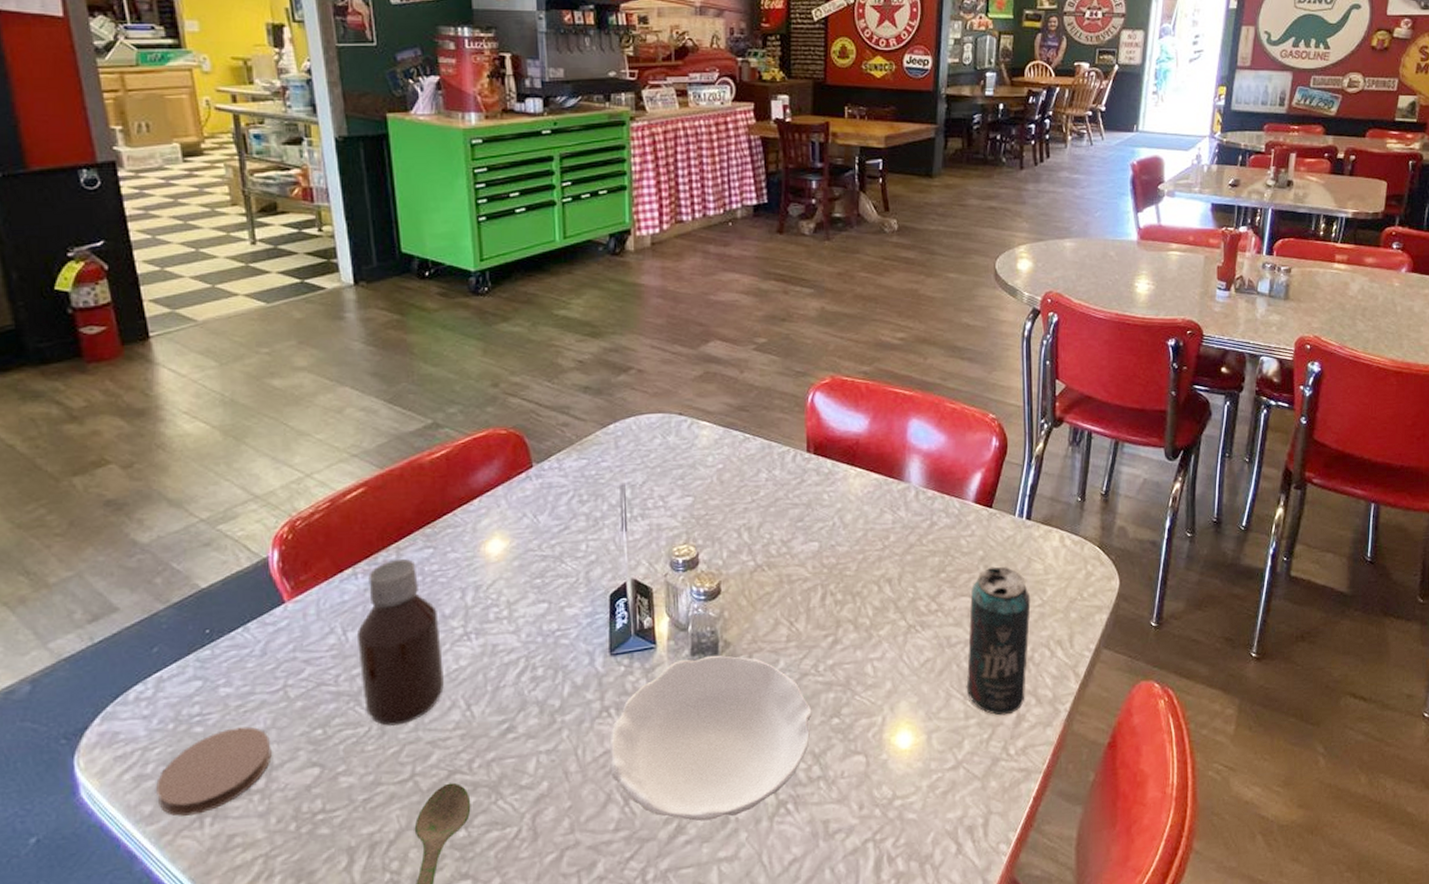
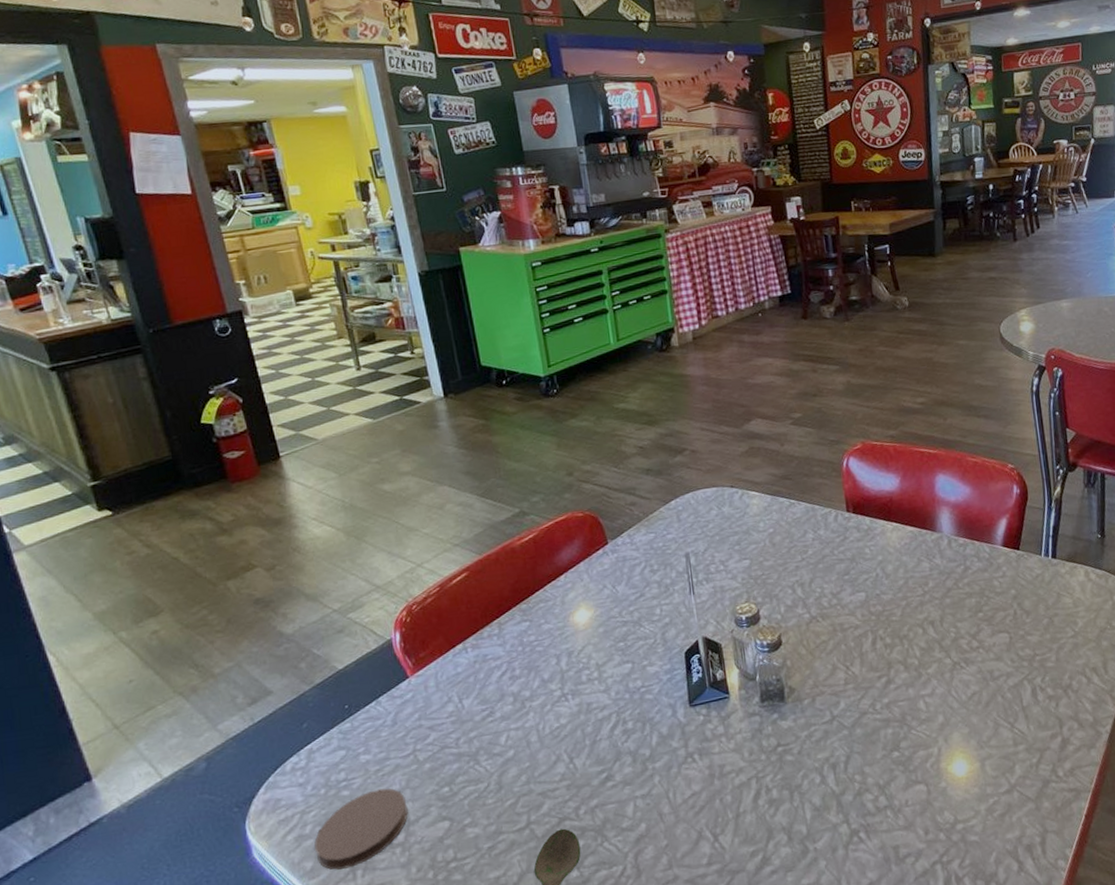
bottle: present [356,558,445,727] -> none [470,632,549,782]
bowl: present [609,655,812,822] -> none [696,700,874,853]
beverage can: present [966,566,1031,716] -> none [1008,603,1068,741]

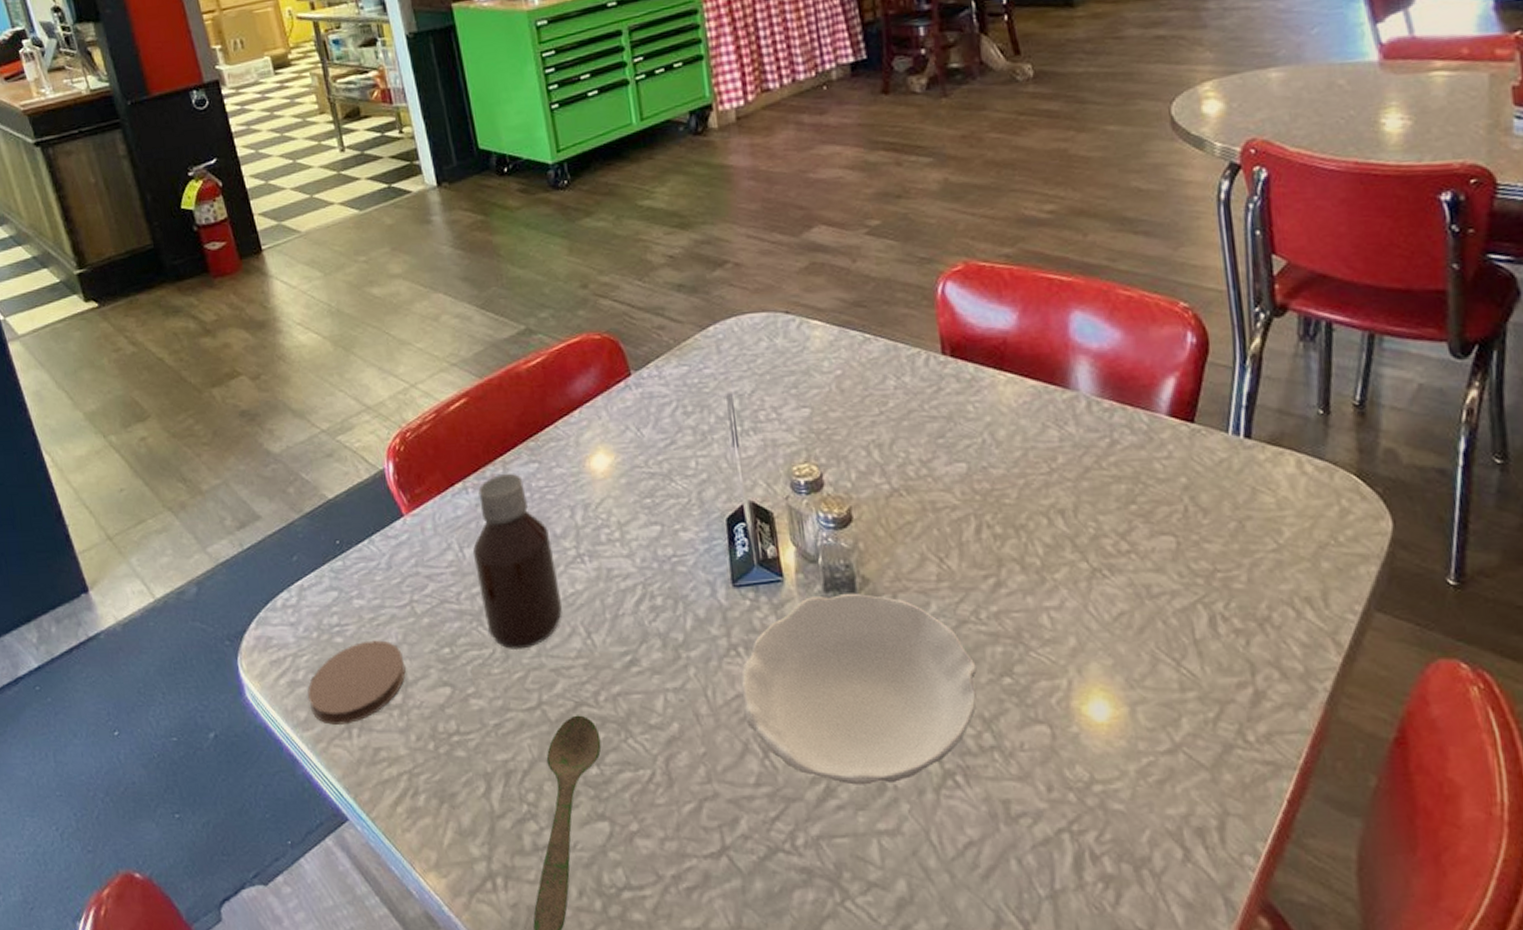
bottle: none [470,632,549,782] -> present [472,473,563,651]
bowl: none [696,700,874,853] -> present [741,593,977,785]

